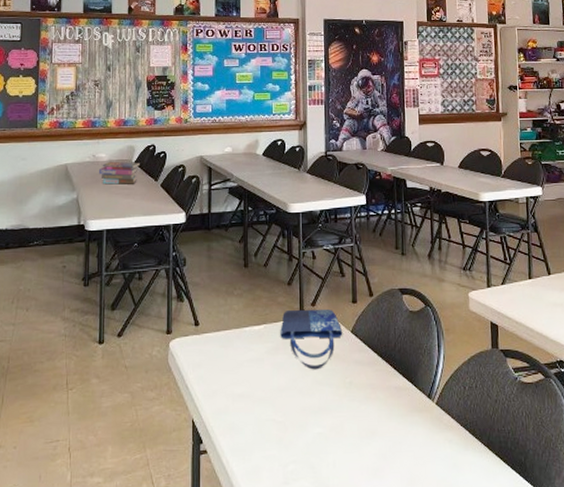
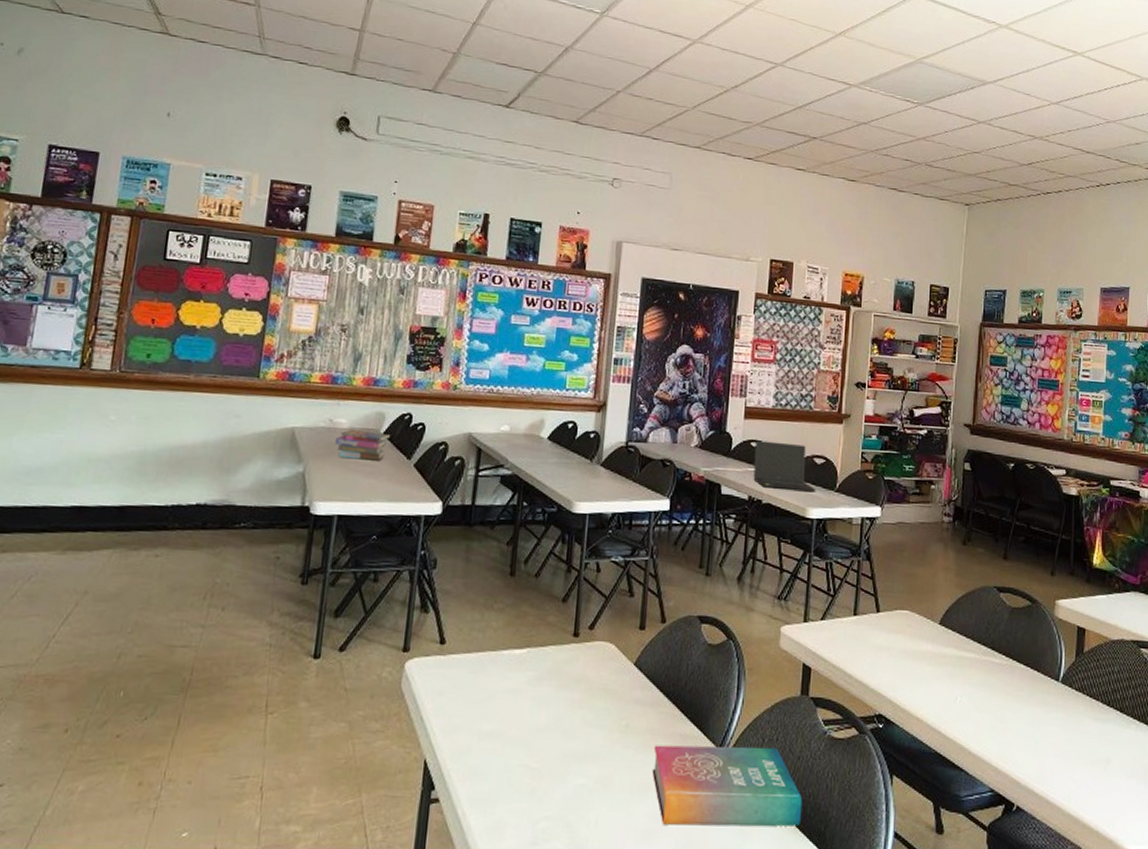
shopping bag: present [280,308,343,370] -> none [546,632,624,708]
book: none [374,393,504,463] -> present [652,745,803,826]
laptop: none [430,141,486,180] -> present [753,440,816,493]

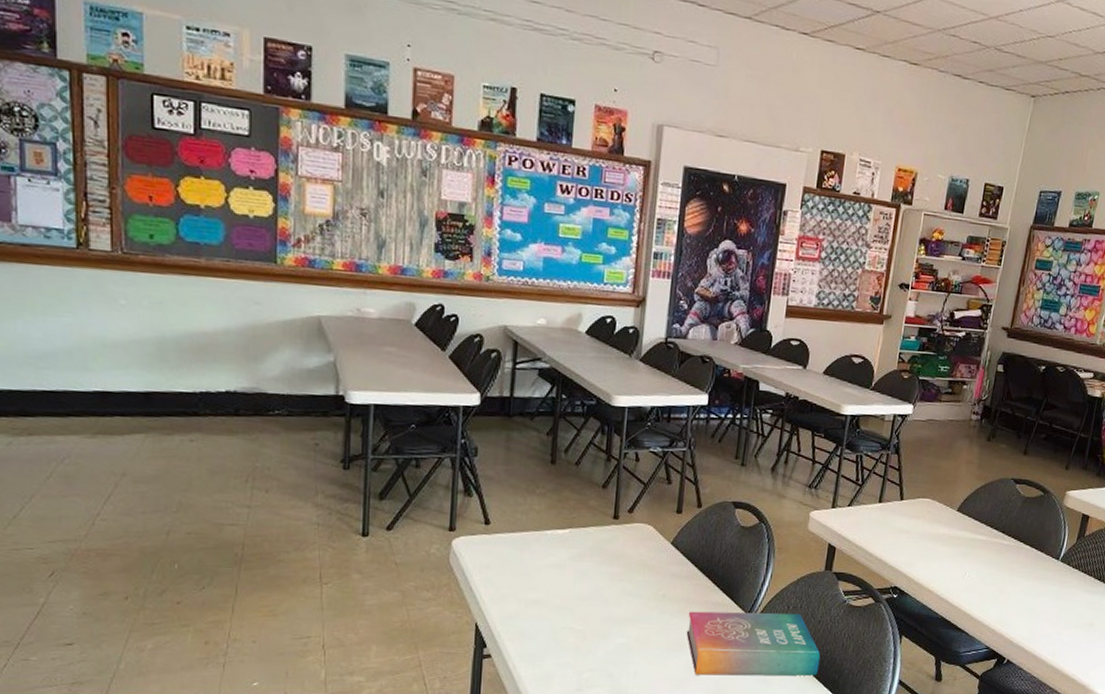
books: present [334,429,390,461] -> none [364,319,422,352]
laptop: present [753,440,816,493] -> none [791,339,852,390]

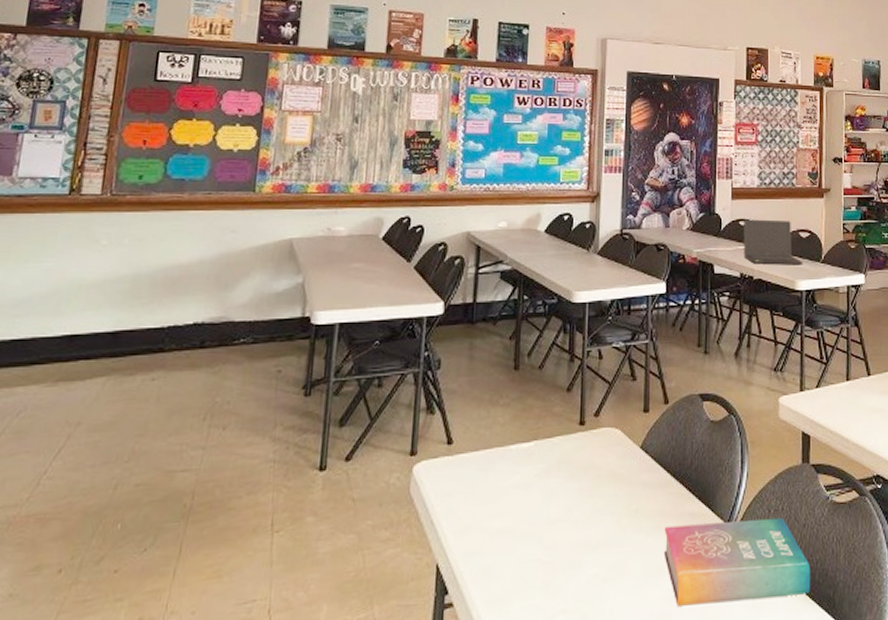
laptop: none [791,339,852,390] -> present [744,219,804,265]

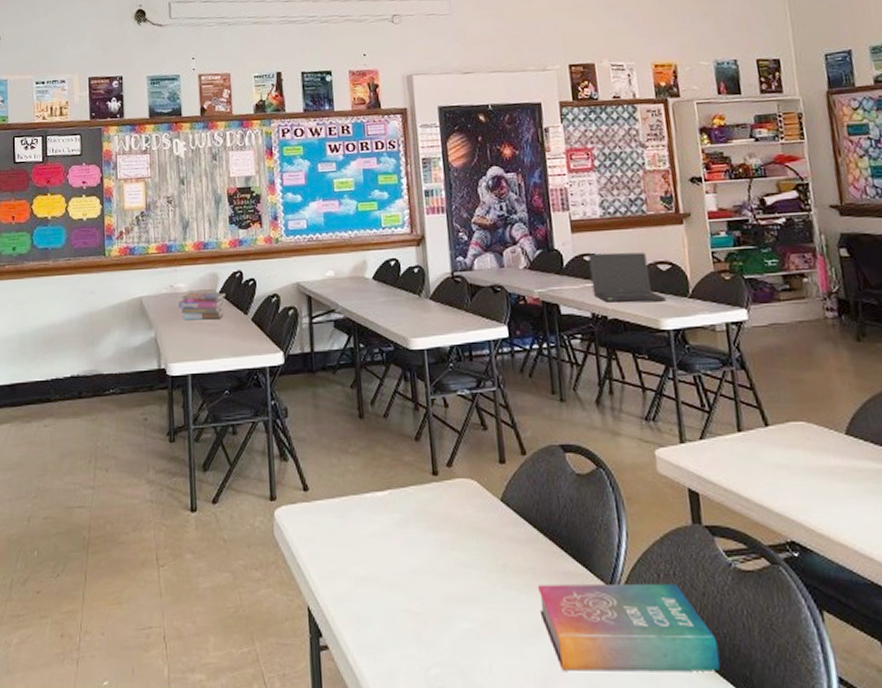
books: none [333,236,389,266] -> present [177,292,225,320]

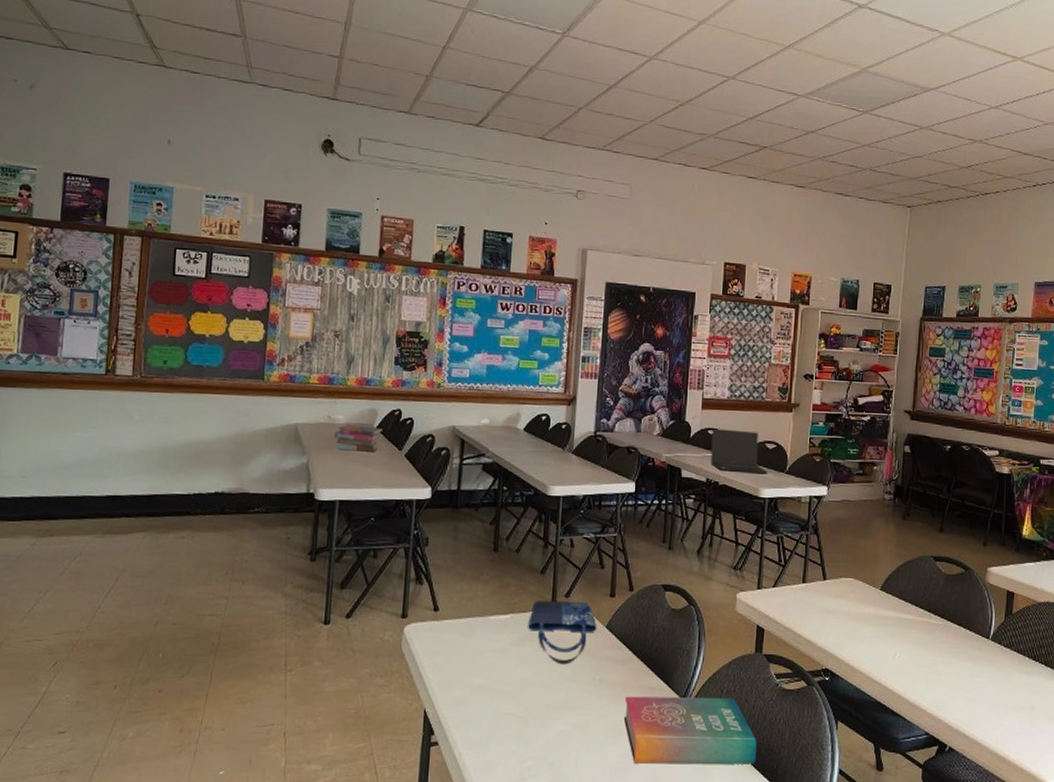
shopping bag: none [409,470,490,548] -> present [528,599,597,665]

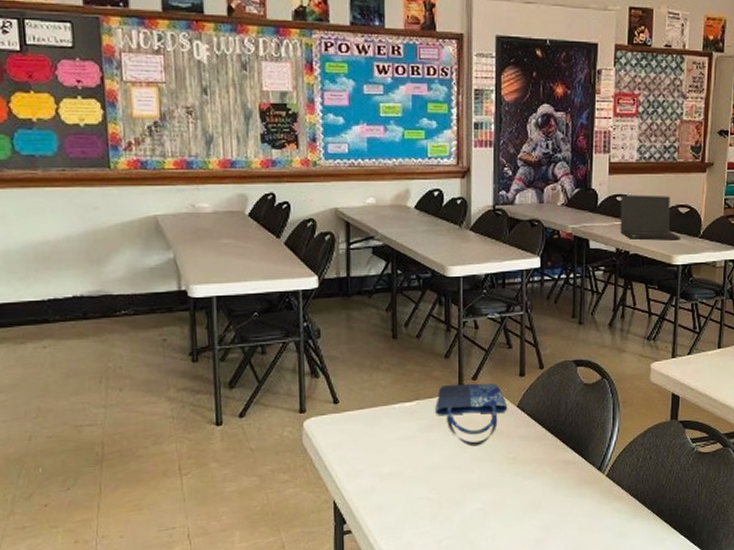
books: present [333,424,382,452] -> none [200,212,255,242]
book: present [623,696,757,765] -> none [540,464,674,534]

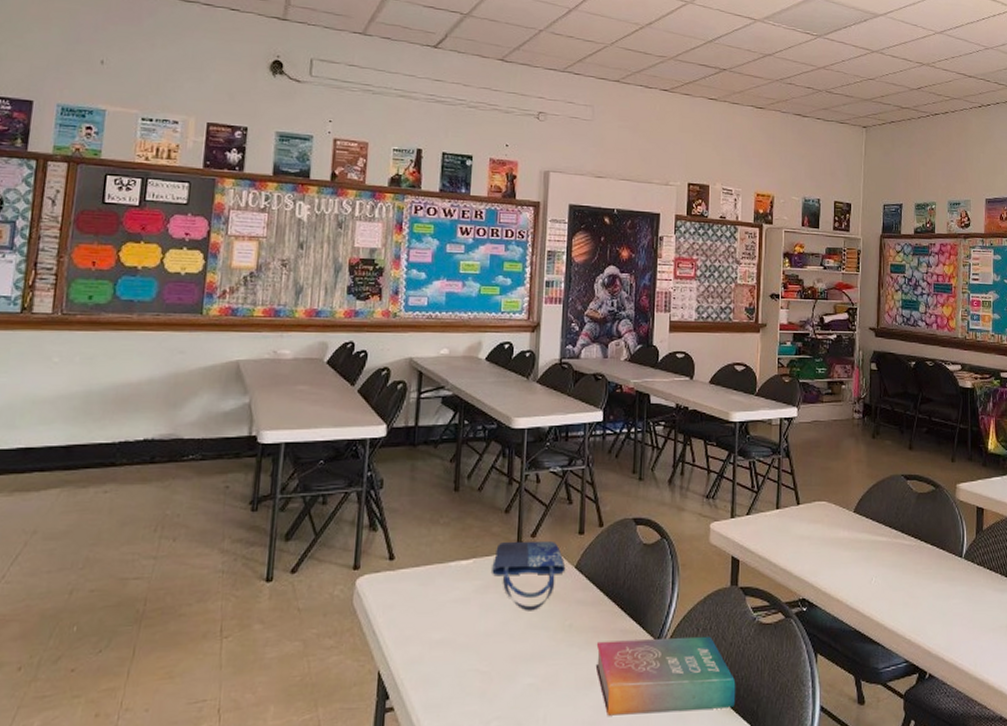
book: none [540,464,674,534] -> present [595,636,736,716]
laptop: present [620,195,681,241] -> none [680,352,738,397]

